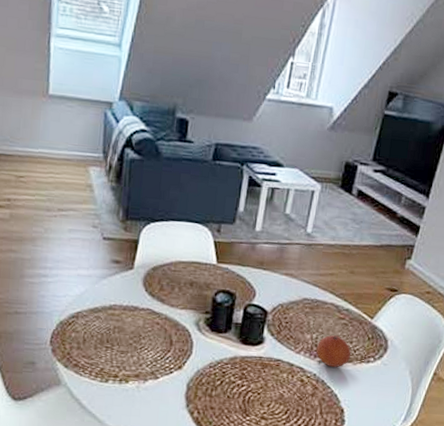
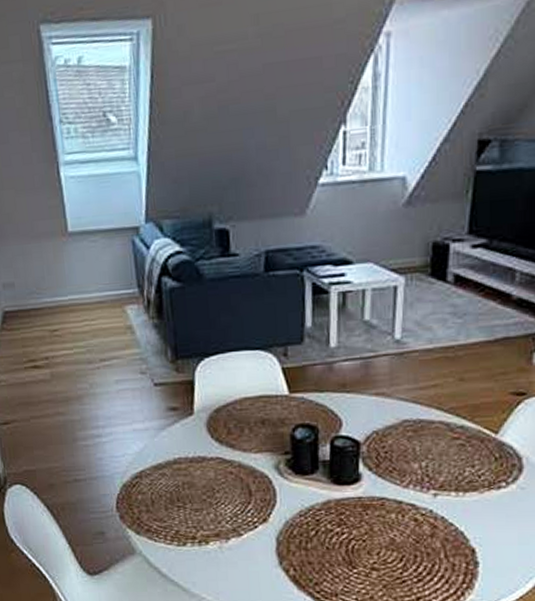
fruit: present [316,335,351,368] -> none [428,460,475,500]

